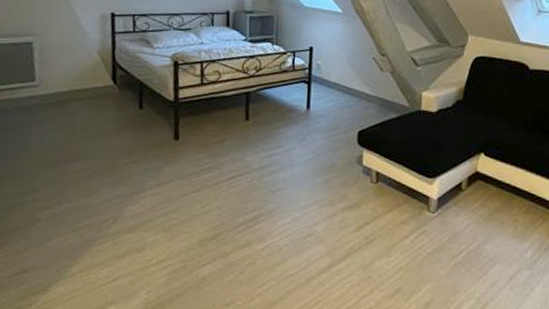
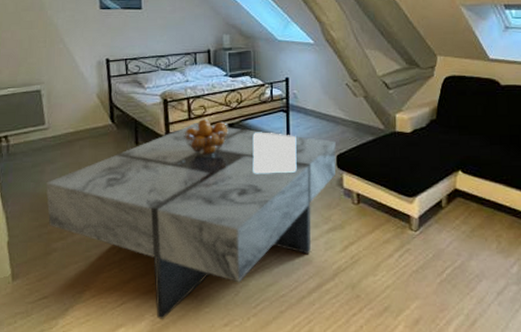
coffee table: none [32,89,358,299] -> present [46,123,336,321]
fruit basket: none [194,86,245,126] -> present [184,119,230,156]

